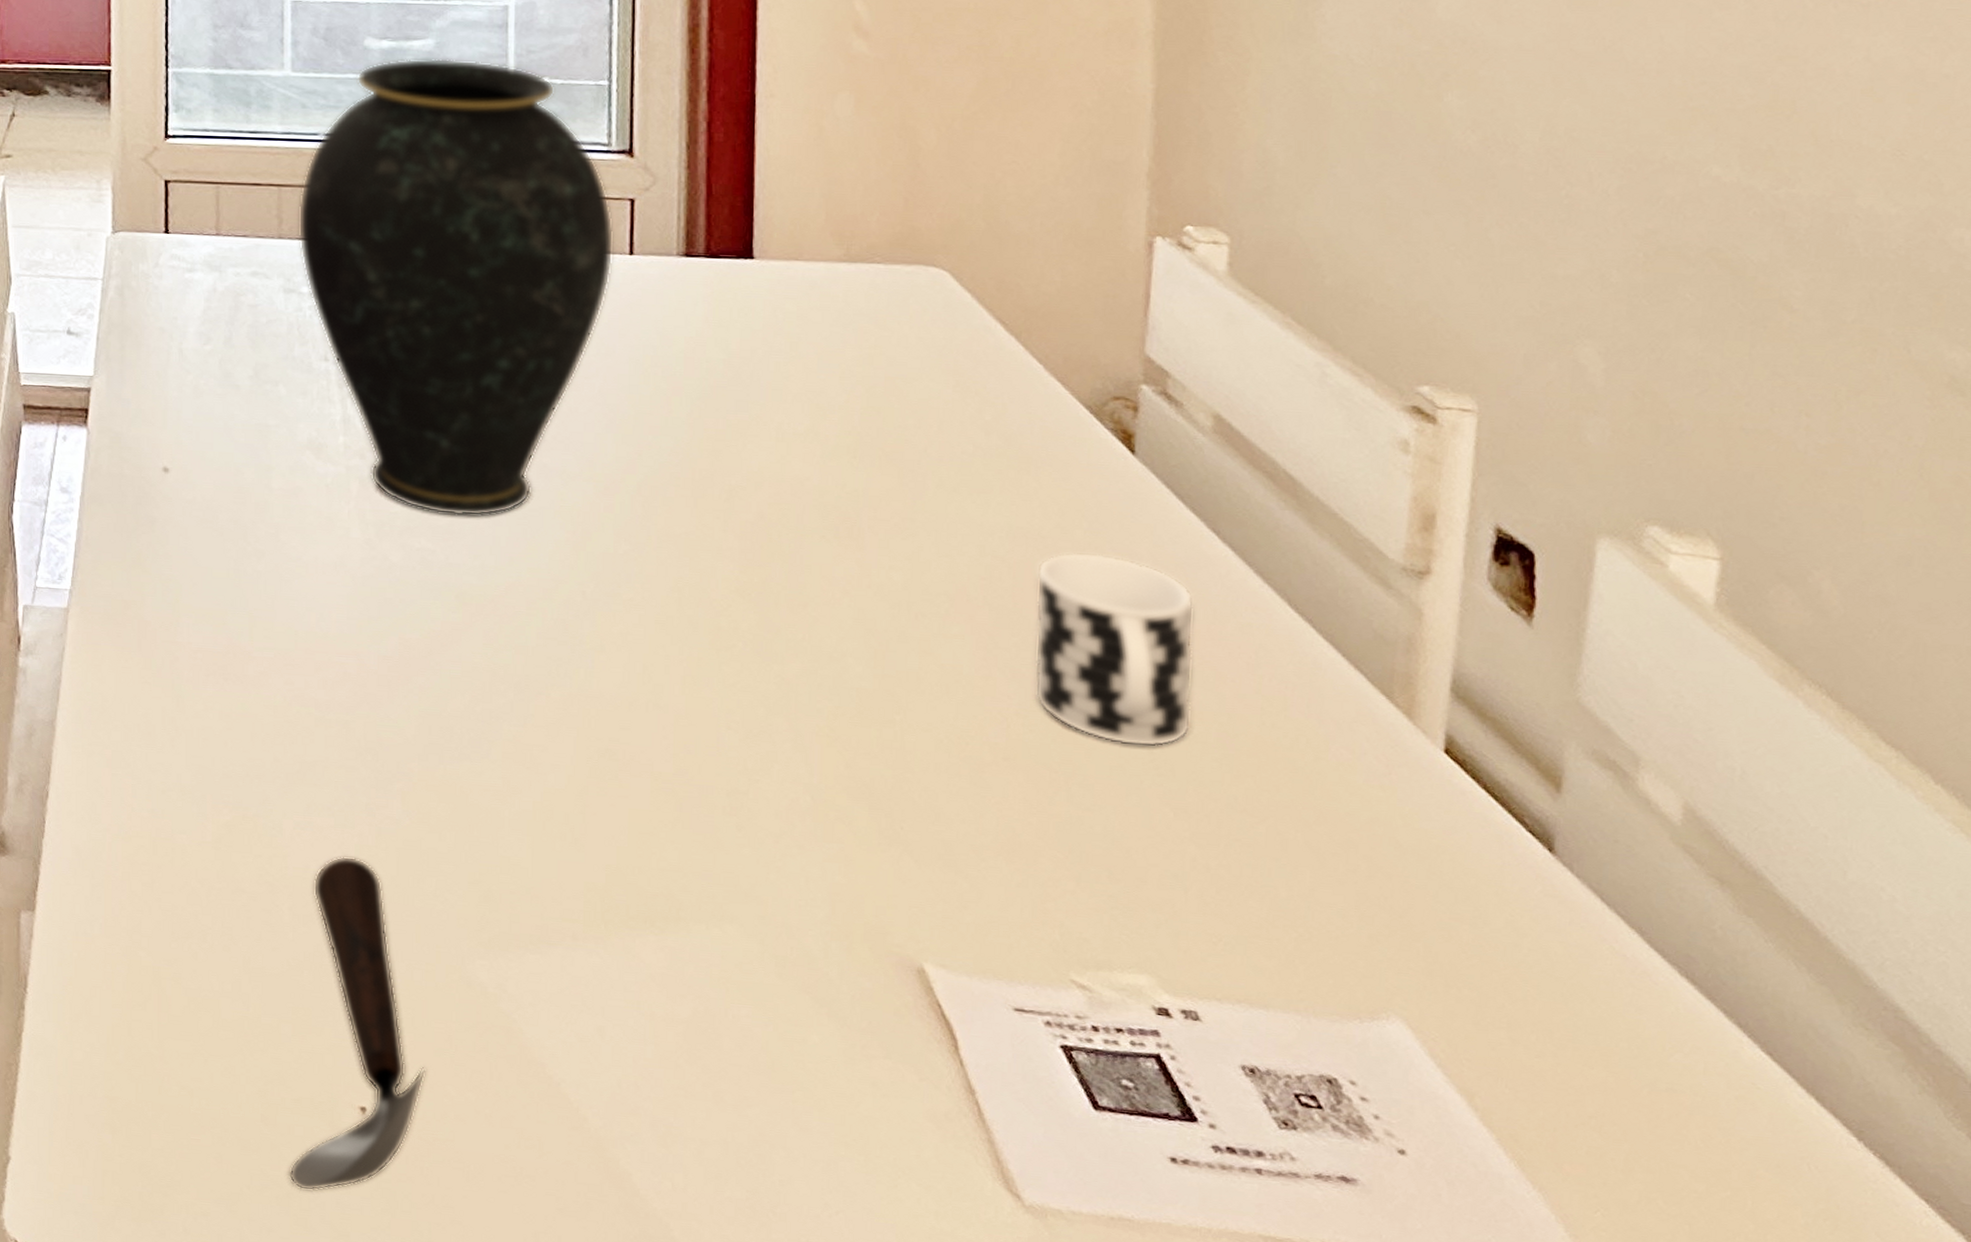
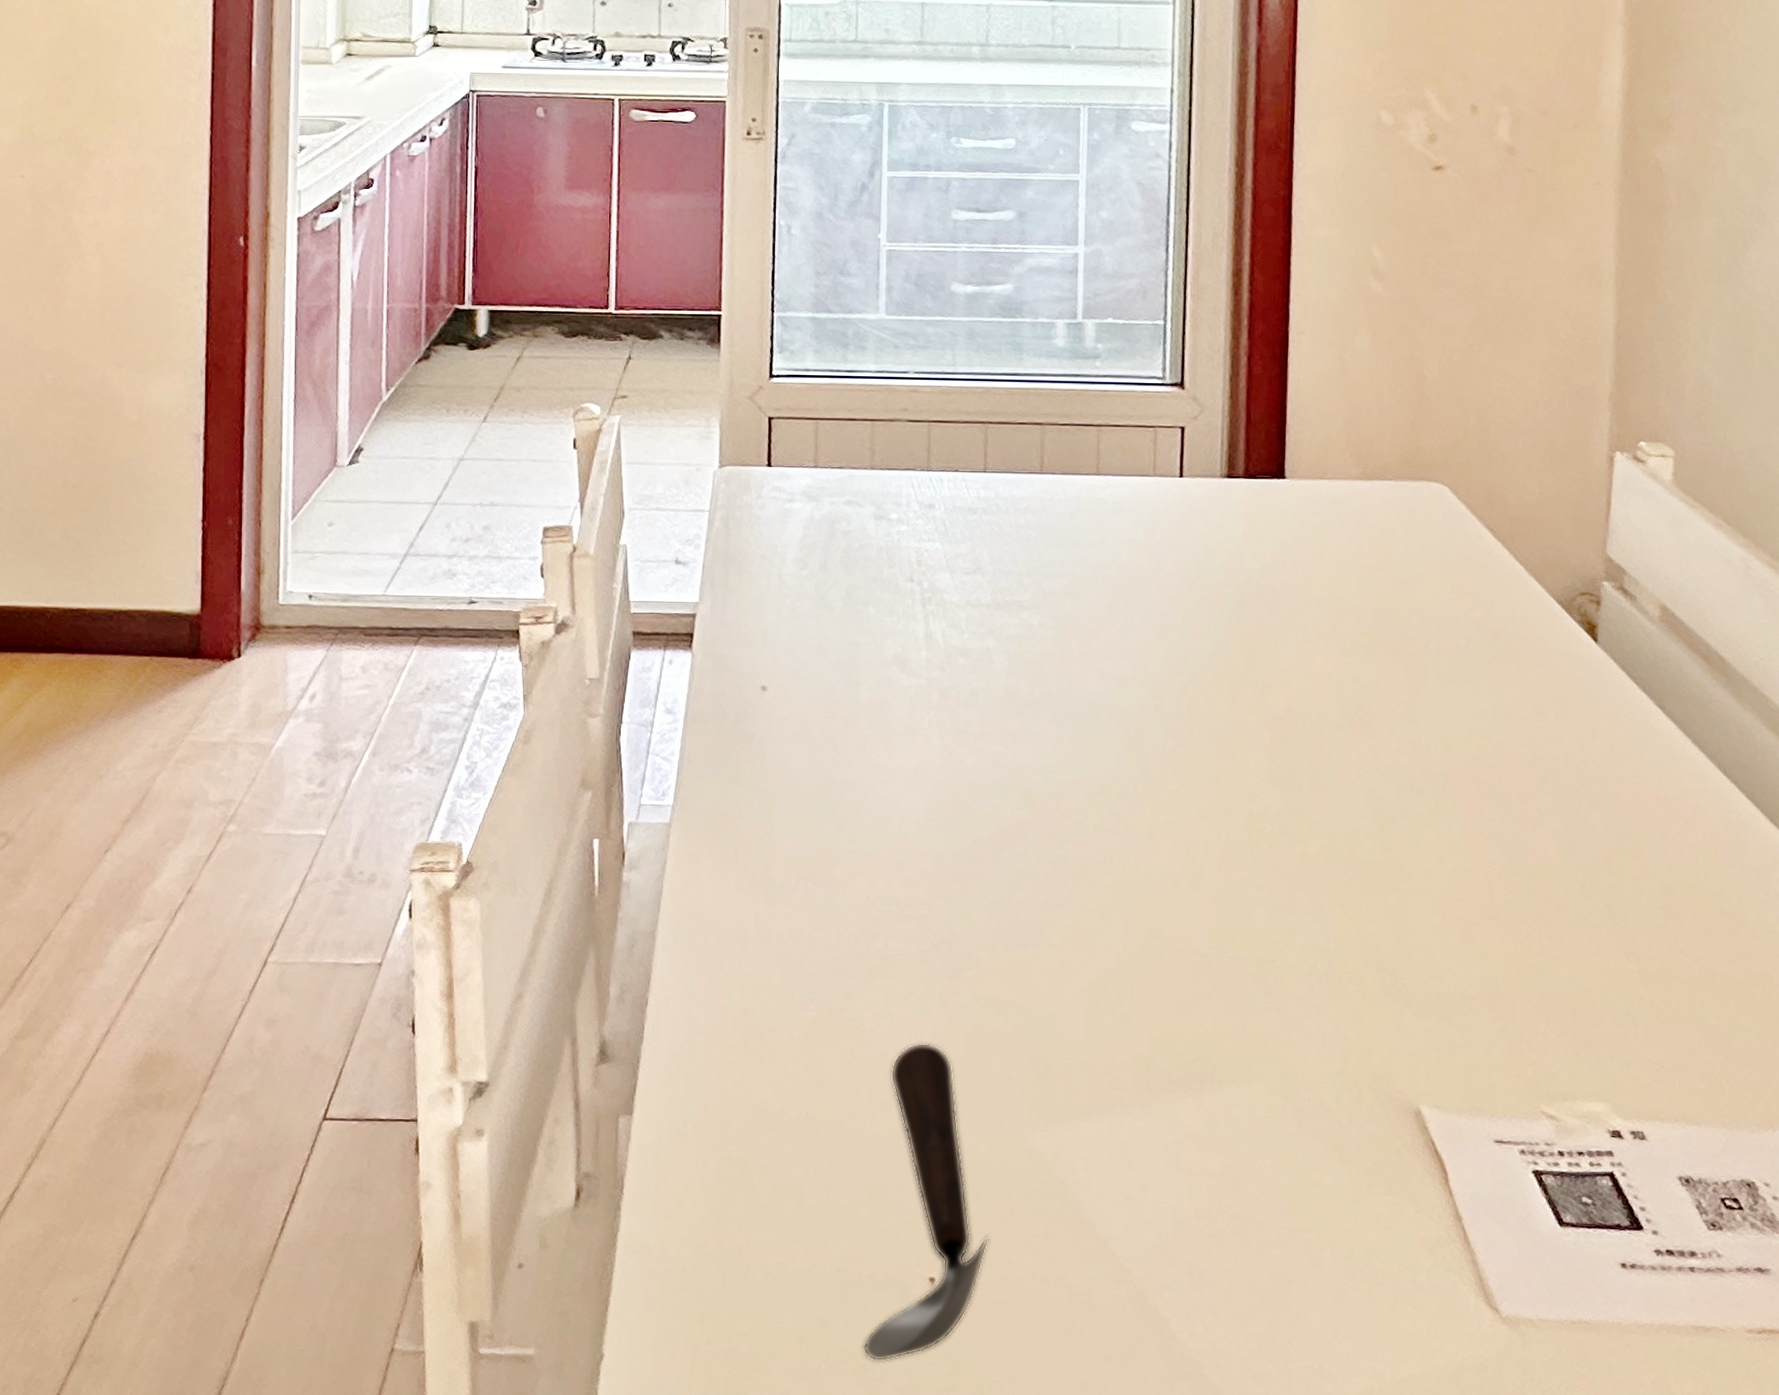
vase: present [298,58,614,517] -> none [888,302,1167,721]
cup: present [1034,551,1195,747] -> none [1514,730,1644,900]

